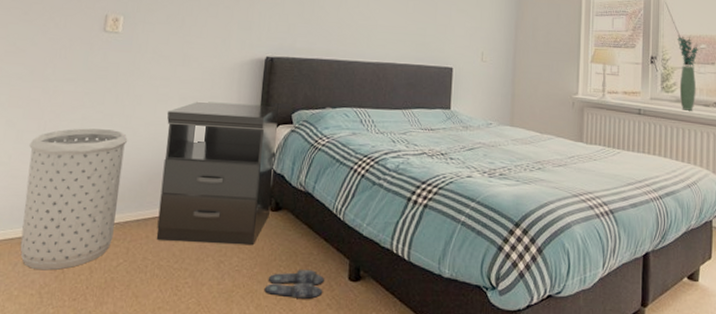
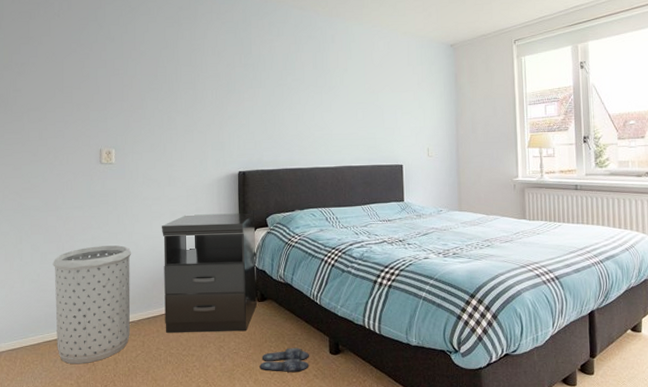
vase: present [677,35,698,111] -> none [607,114,628,182]

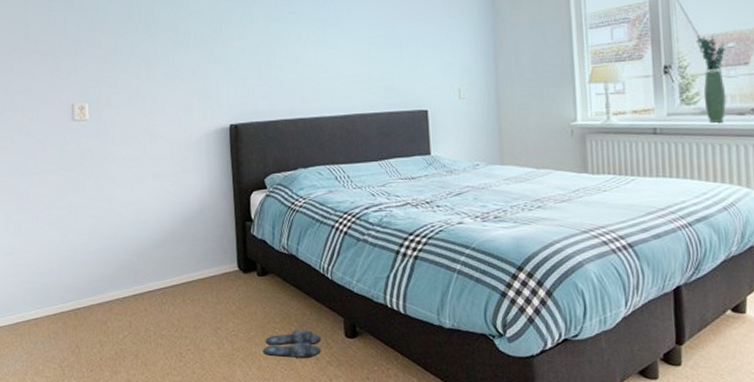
laundry basket: present [53,245,132,365] -> none [27,213,115,347]
nightstand: present [161,213,257,333] -> none [144,172,257,312]
vase: none [607,114,628,182] -> present [696,35,726,123]

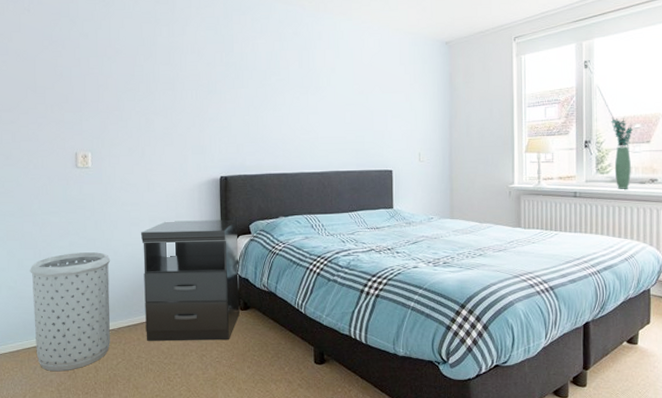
laundry basket: none [27,213,115,347] -> present [30,252,111,372]
nightstand: none [144,172,257,312] -> present [140,219,240,341]
slippers: present [263,330,321,358] -> none [243,357,294,381]

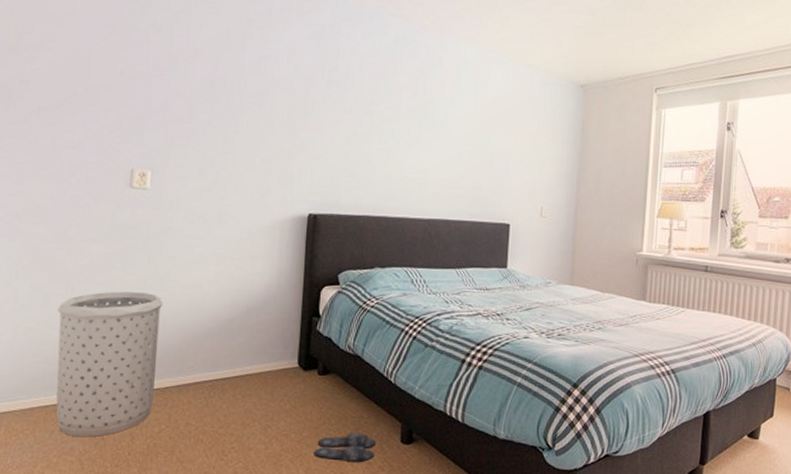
nightstand: present [140,219,240,341] -> none [199,261,324,409]
slippers: none [243,357,294,381] -> present [314,433,376,462]
vase: present [611,117,633,189] -> none [749,187,771,267]

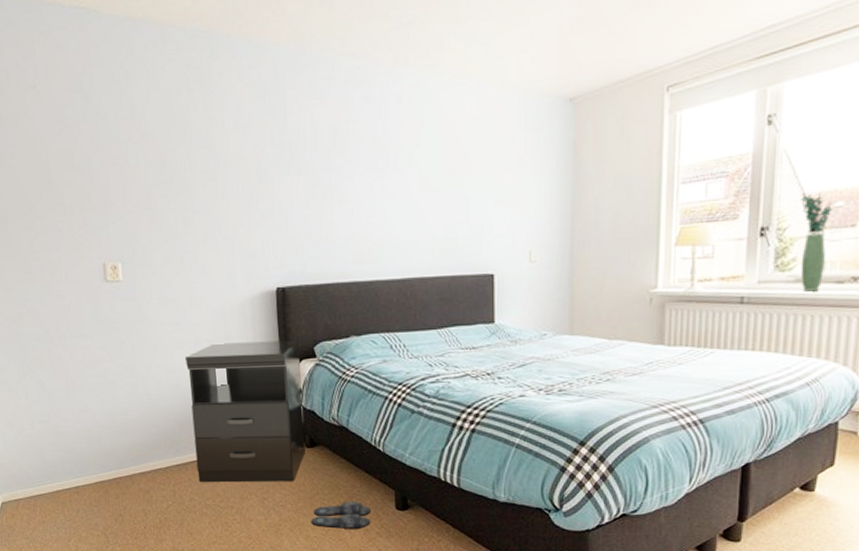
laundry basket: present [55,291,163,438] -> none [63,381,158,515]
nightstand: none [199,261,324,409] -> present [184,340,305,482]
vase: none [749,187,771,267] -> present [800,192,832,292]

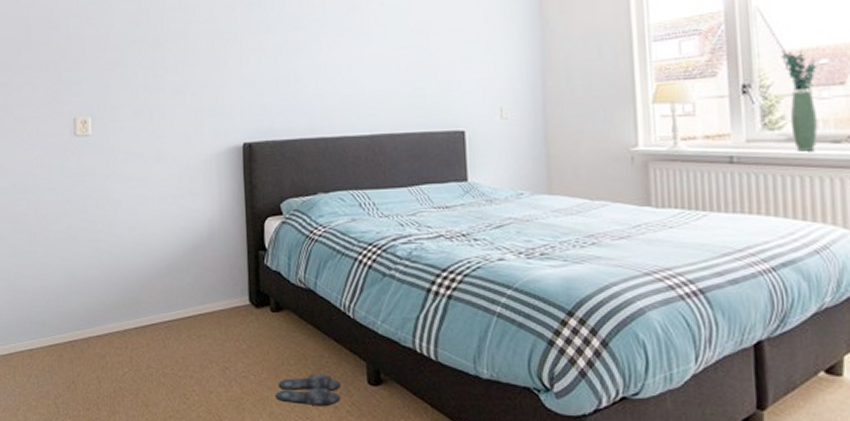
nightstand: present [184,340,305,482] -> none [148,196,270,349]

